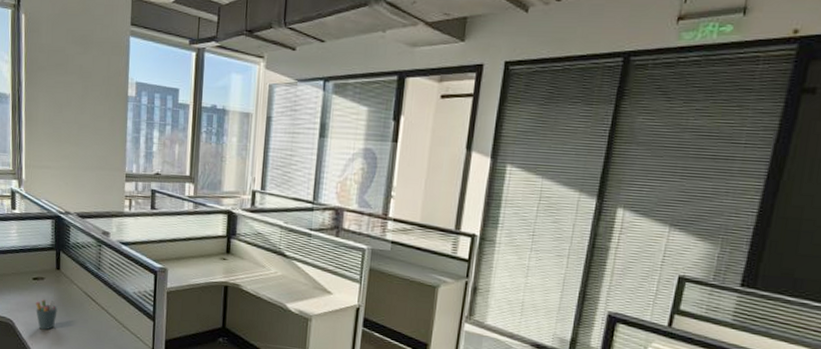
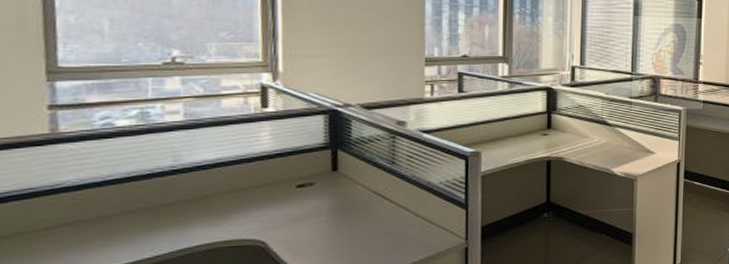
pen holder: present [35,299,58,330] -> none [300,206,335,245]

